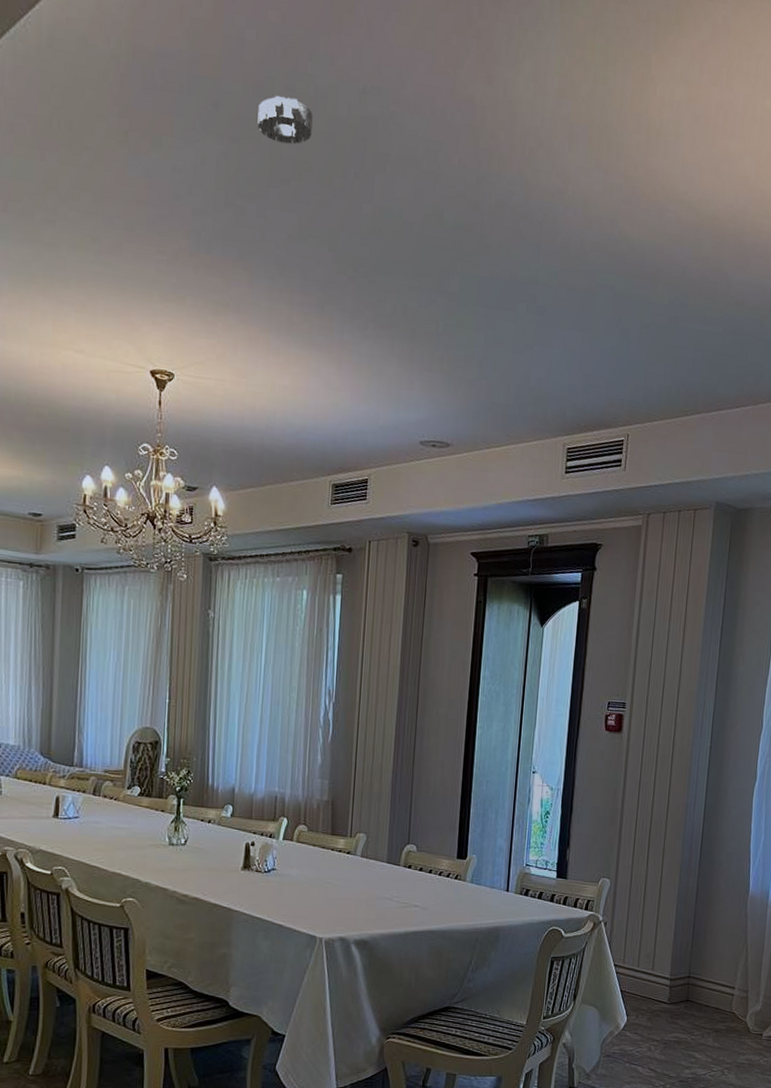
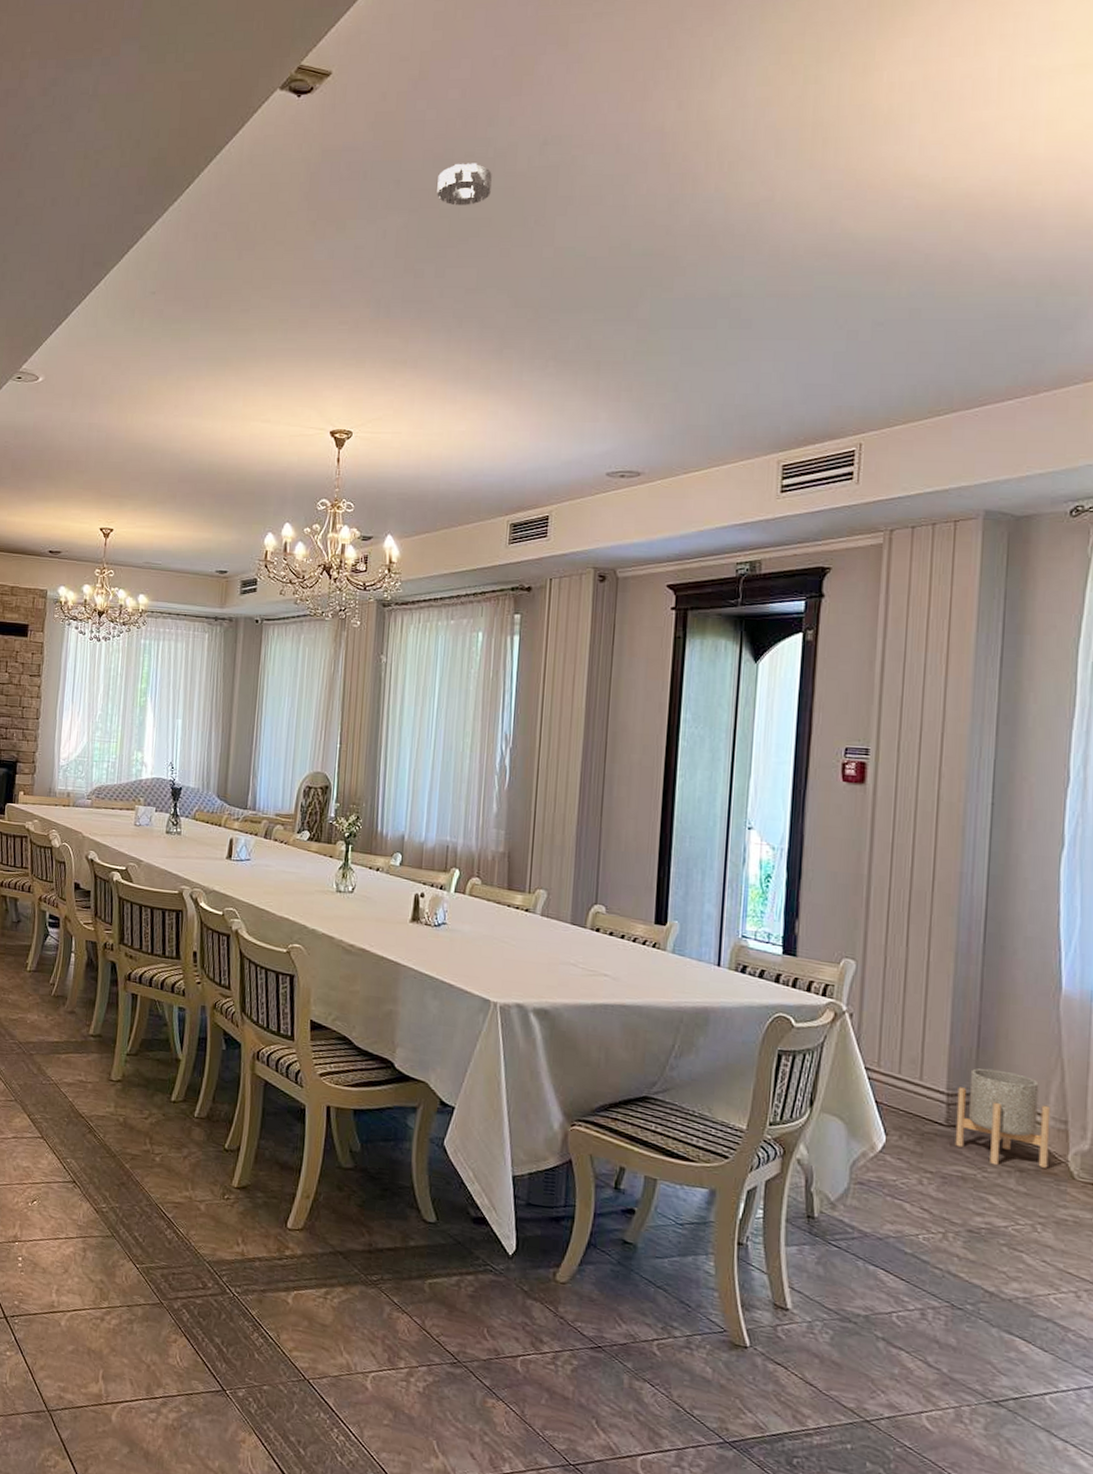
planter: none [674,956,738,1030] -> present [955,1068,1051,1168]

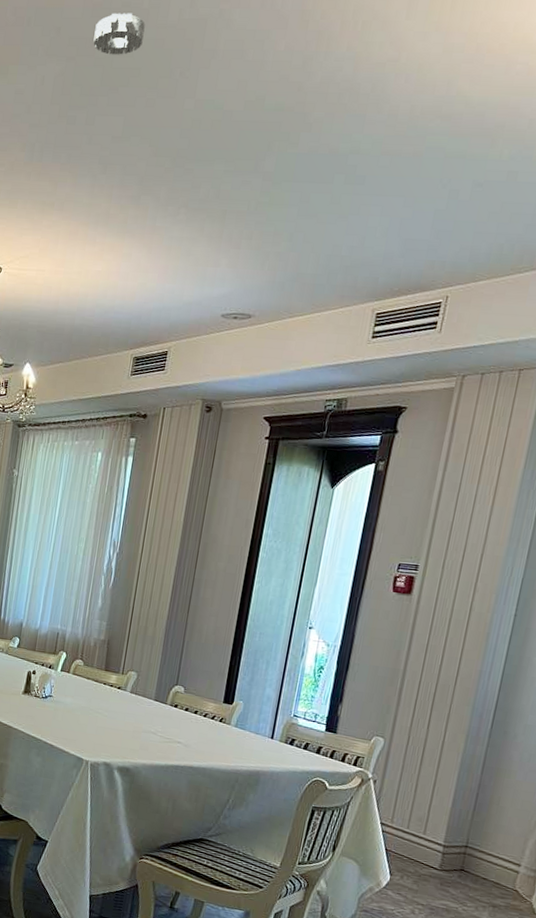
planter: present [955,1068,1051,1168] -> none [444,827,526,905]

